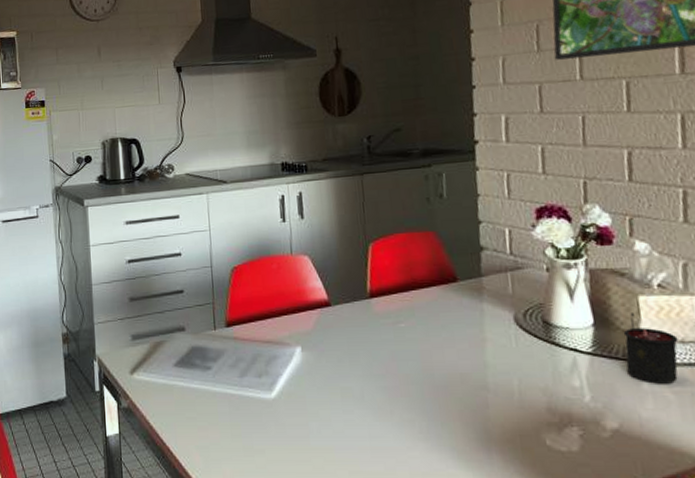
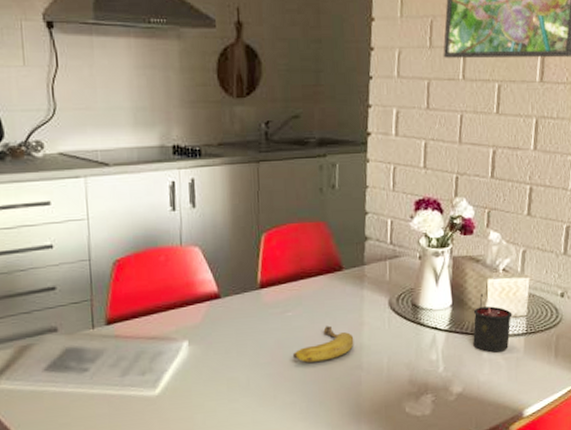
fruit: none [408,340,477,378] -> present [292,325,354,363]

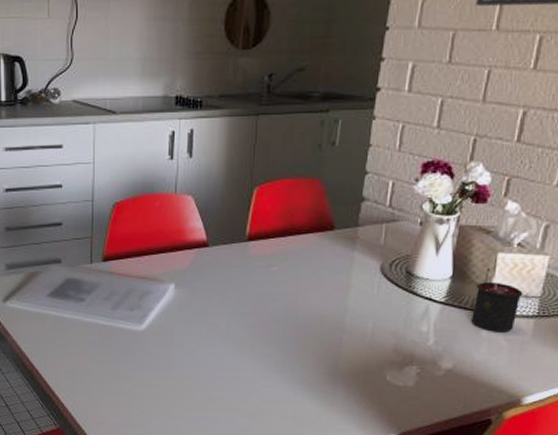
fruit: present [292,325,354,363] -> none [274,284,339,318]

